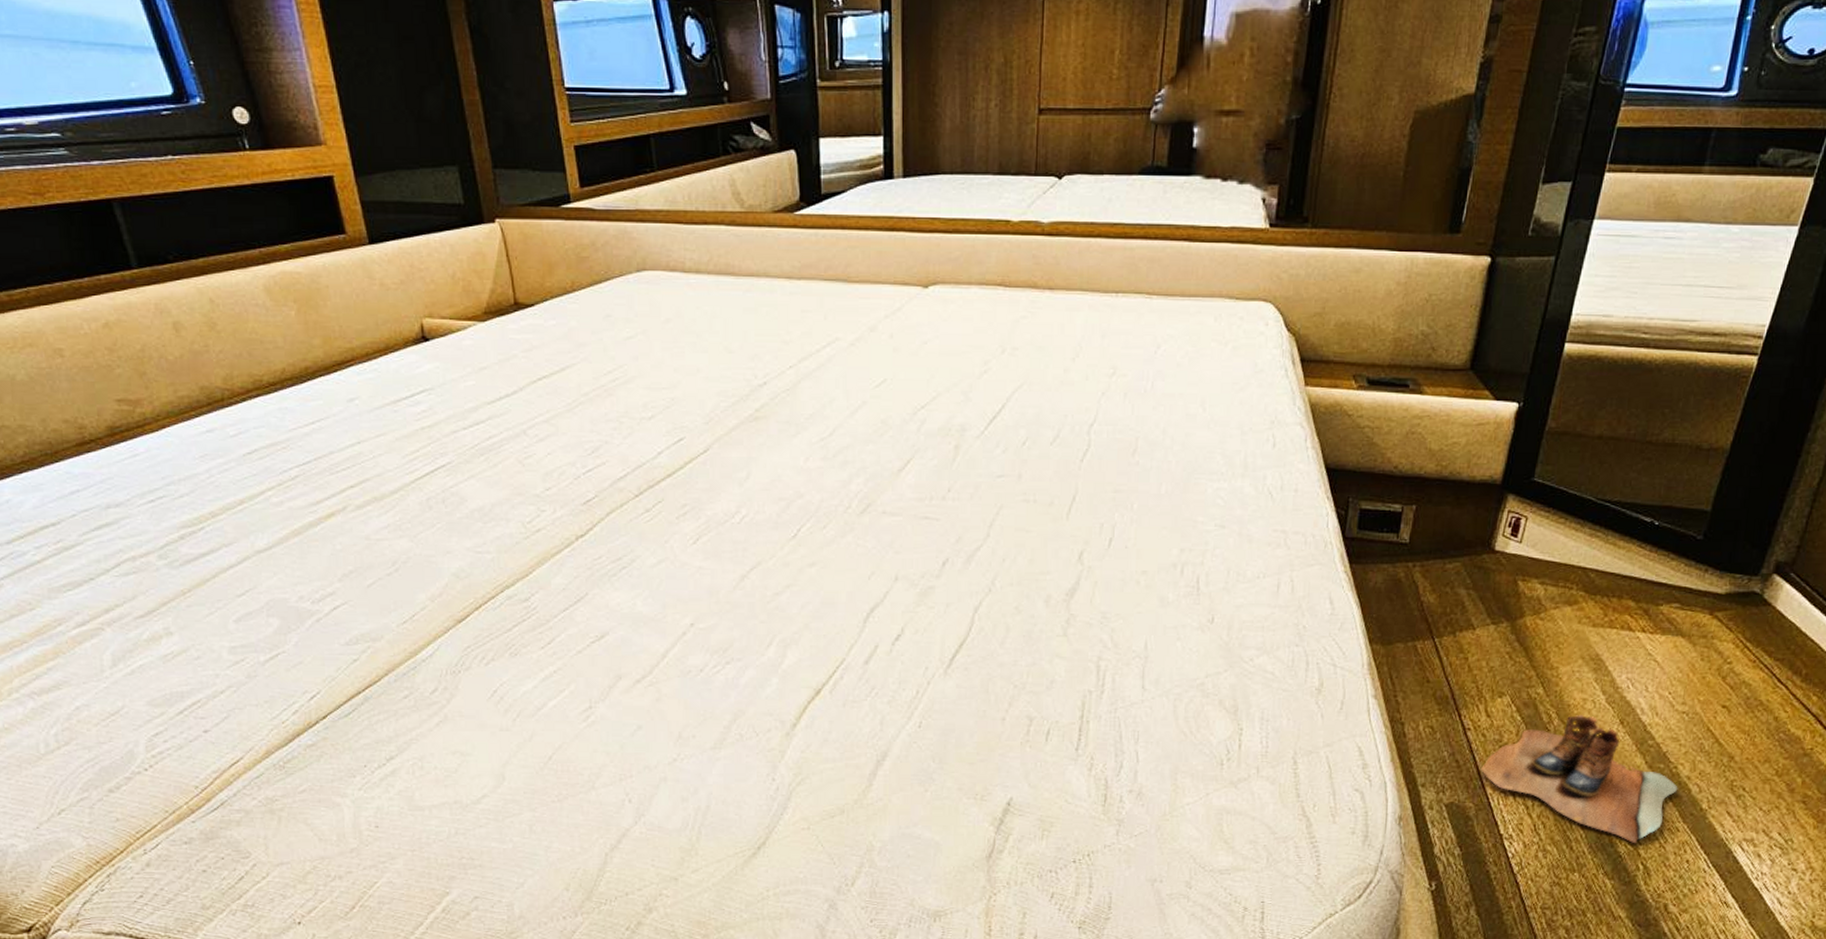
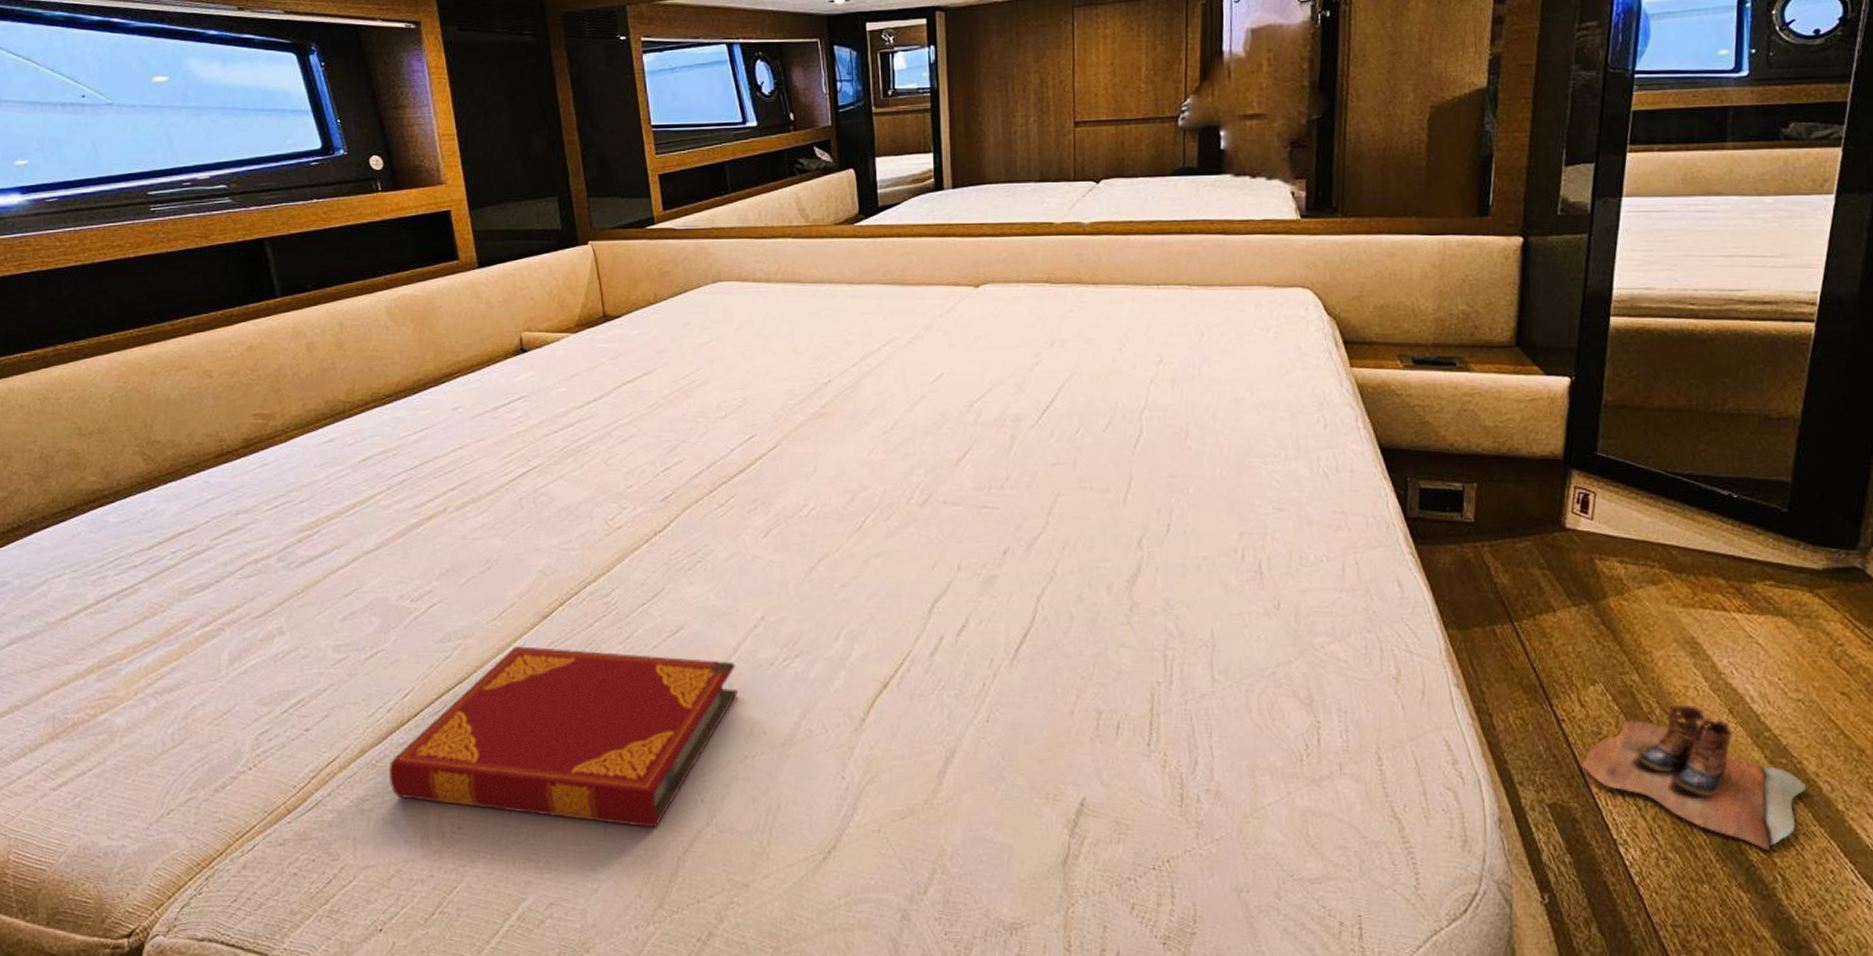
hardback book: none [299,650,667,827] -> present [390,646,739,828]

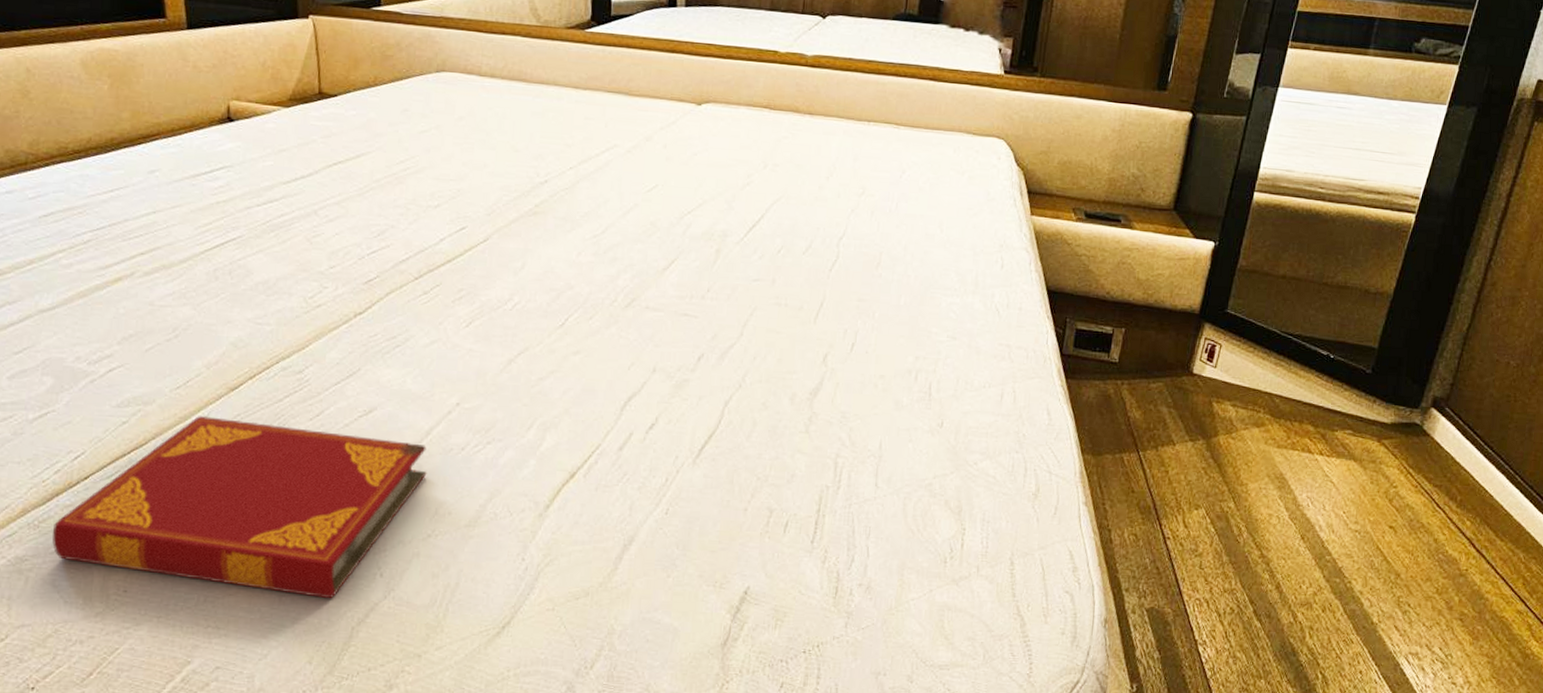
boots: present [1582,703,1807,851] -> none [1179,528,1352,654]

